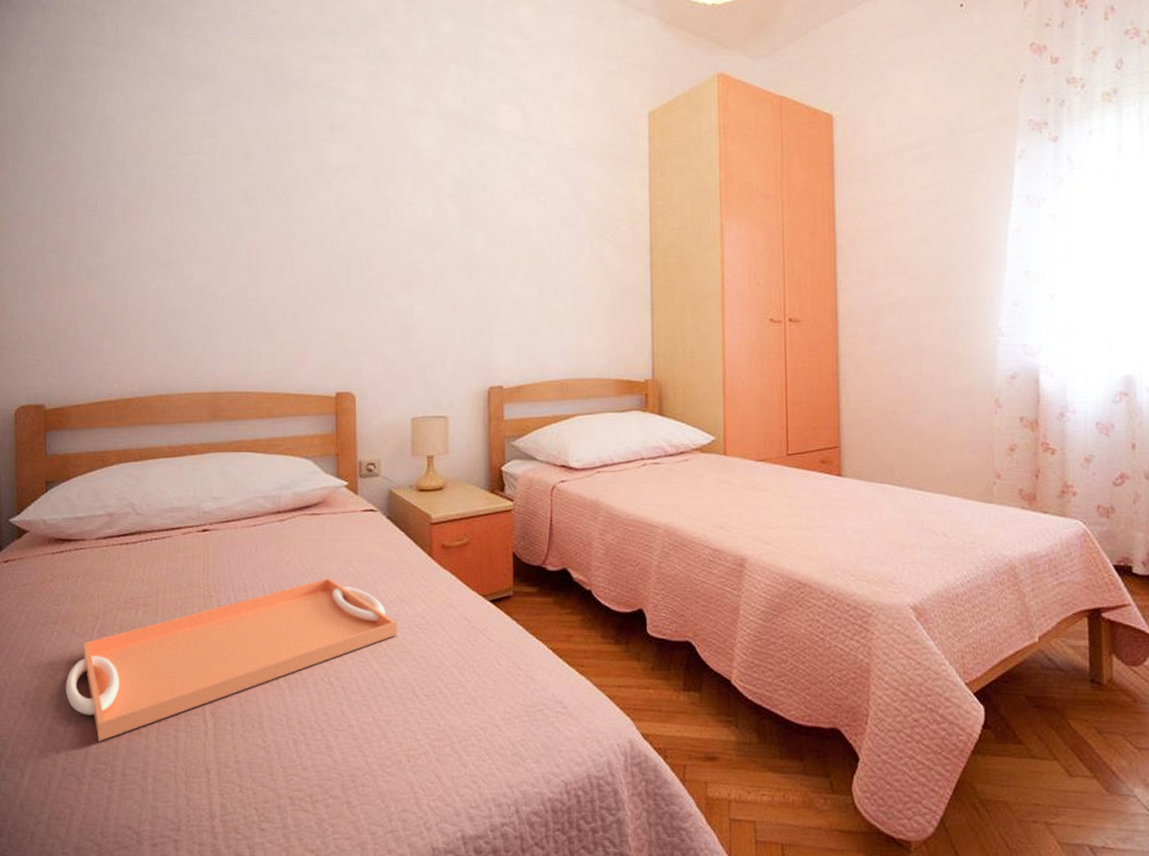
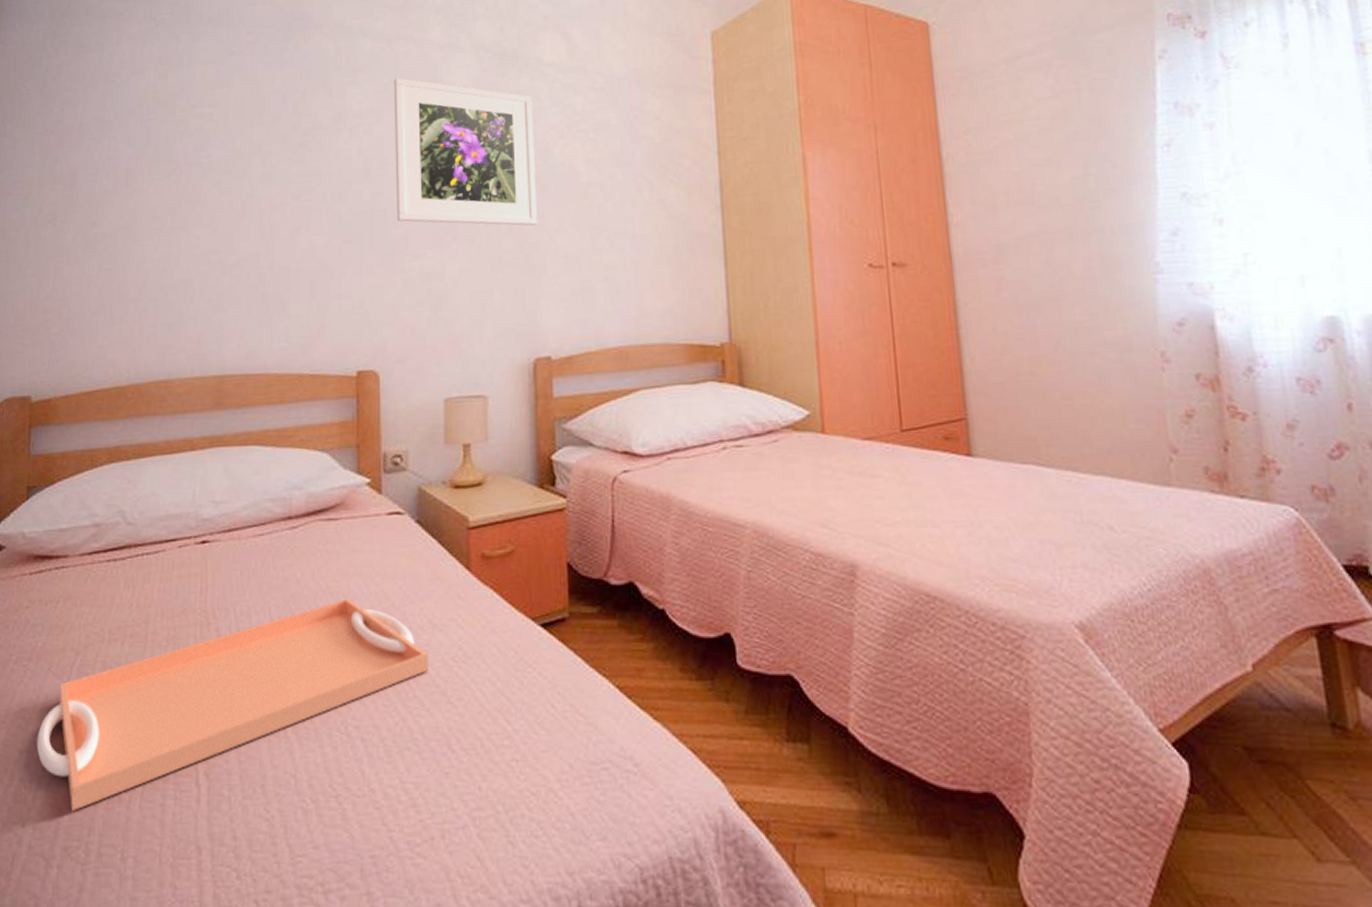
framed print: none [367,137,494,275] -> present [393,77,538,226]

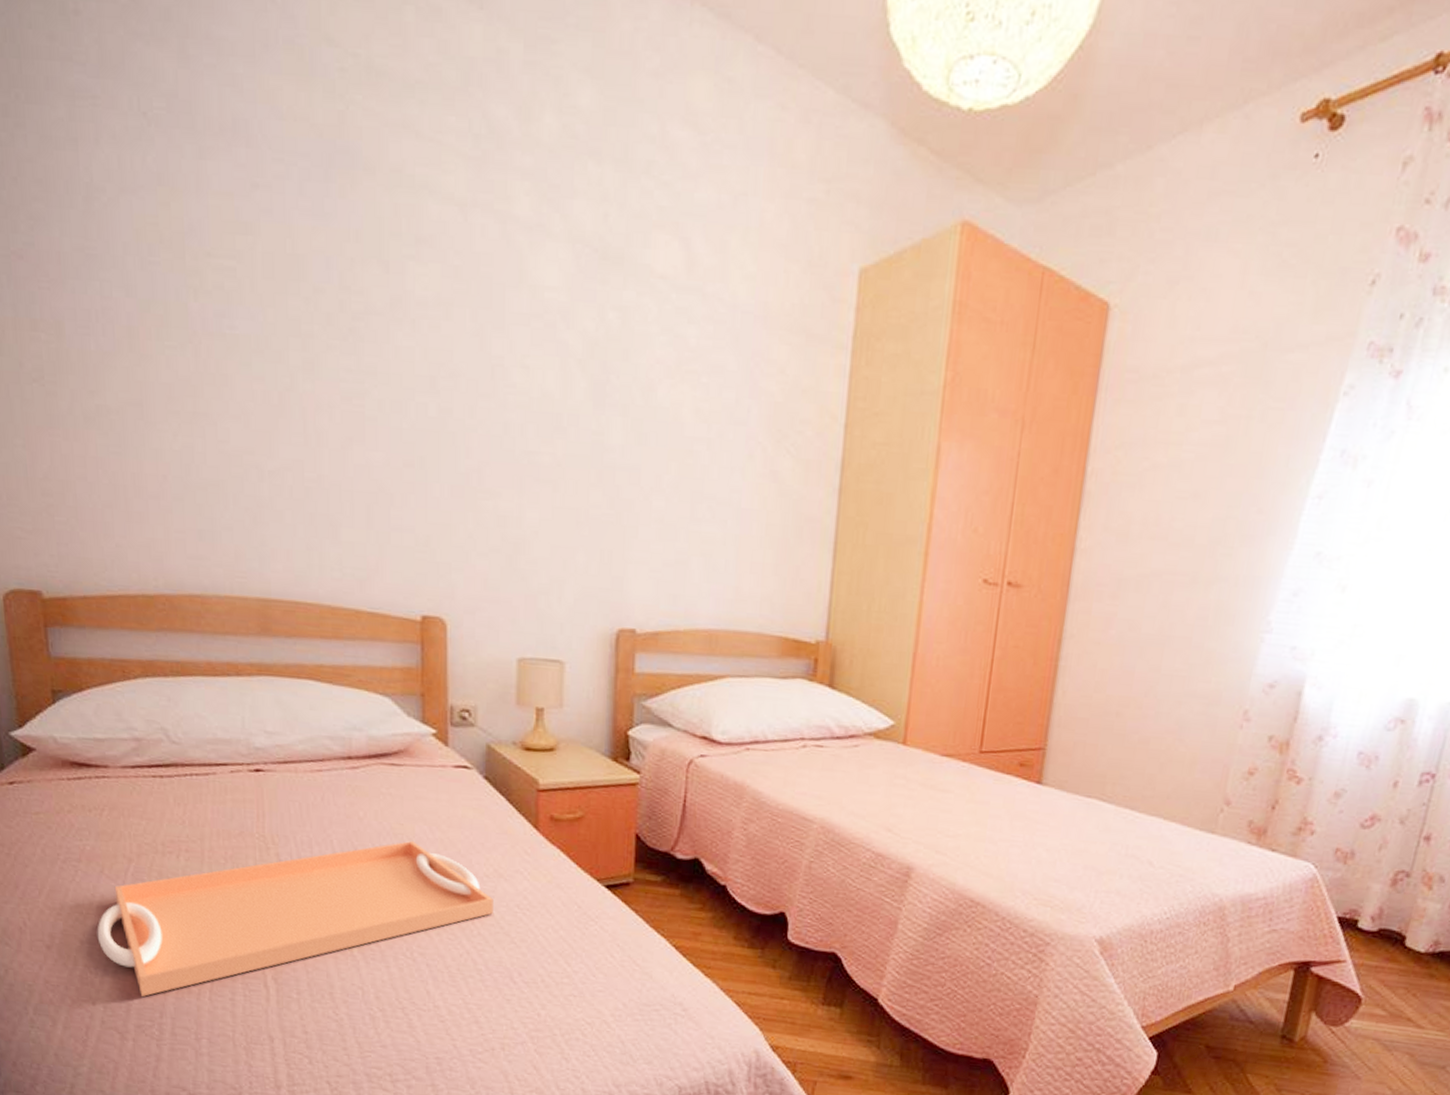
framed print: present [393,77,538,226] -> none [467,260,637,480]

